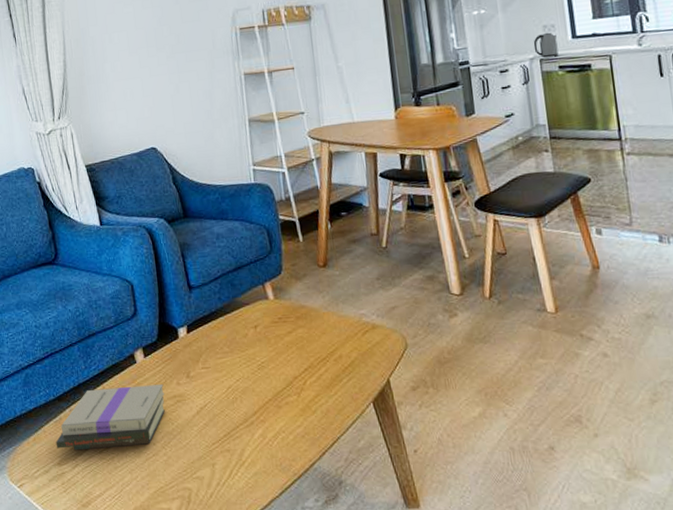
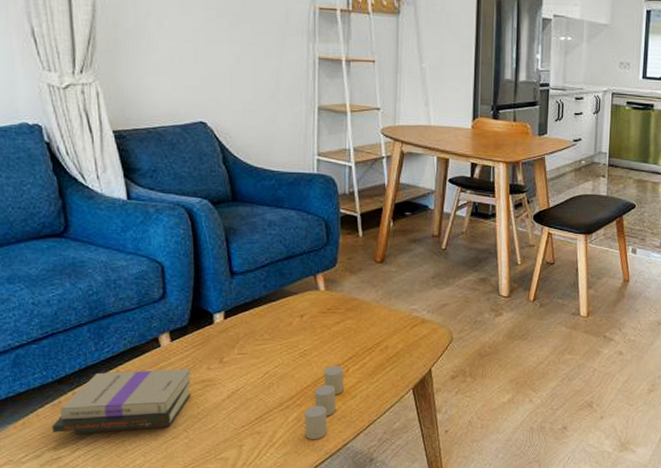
candle: none [269,378,304,459] -> present [305,366,343,440]
kettle: present [533,32,559,58] -> none [608,69,630,93]

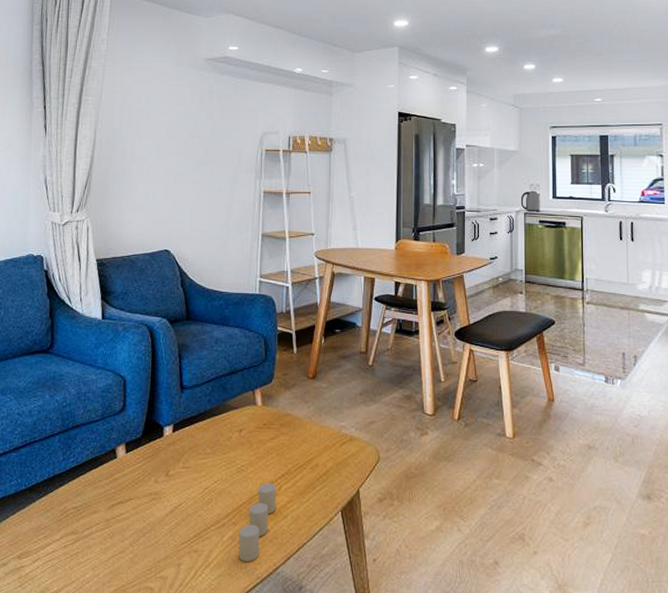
books: present [52,369,192,435] -> none [19,481,141,544]
kettle: none [608,69,630,93] -> present [520,190,540,212]

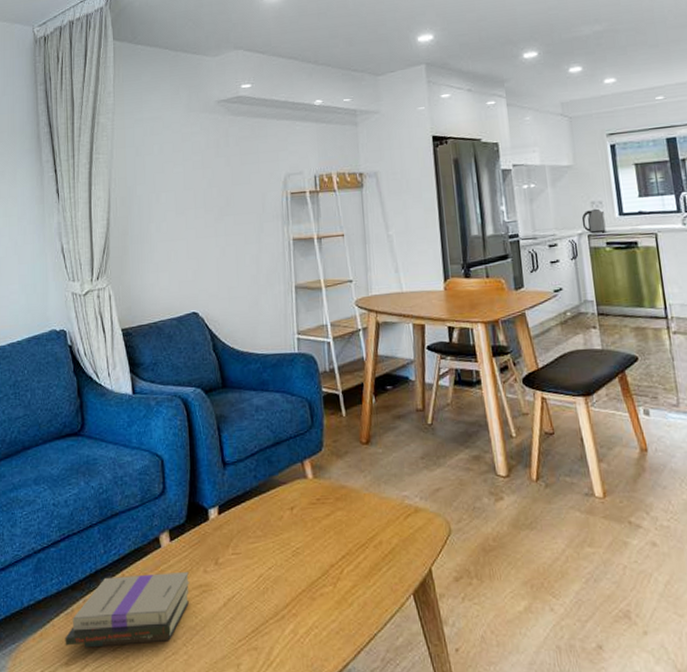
books: none [19,481,141,544] -> present [65,572,190,648]
candle: present [238,483,276,562] -> none [301,566,339,659]

